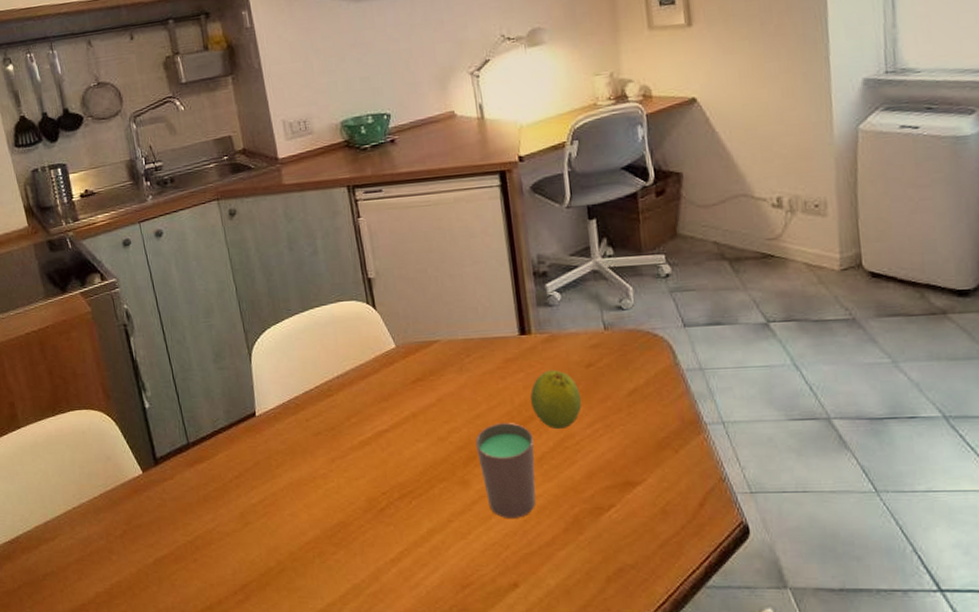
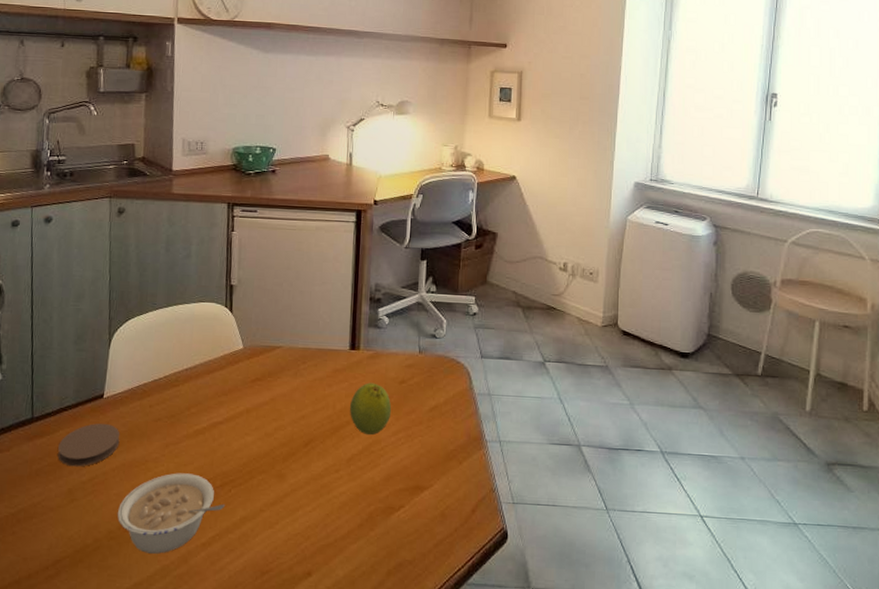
coaster: none [220,442,283,490] -> present [58,423,120,467]
legume: none [294,487,409,573] -> present [117,473,226,554]
cup: present [475,423,536,518] -> none [296,425,346,512]

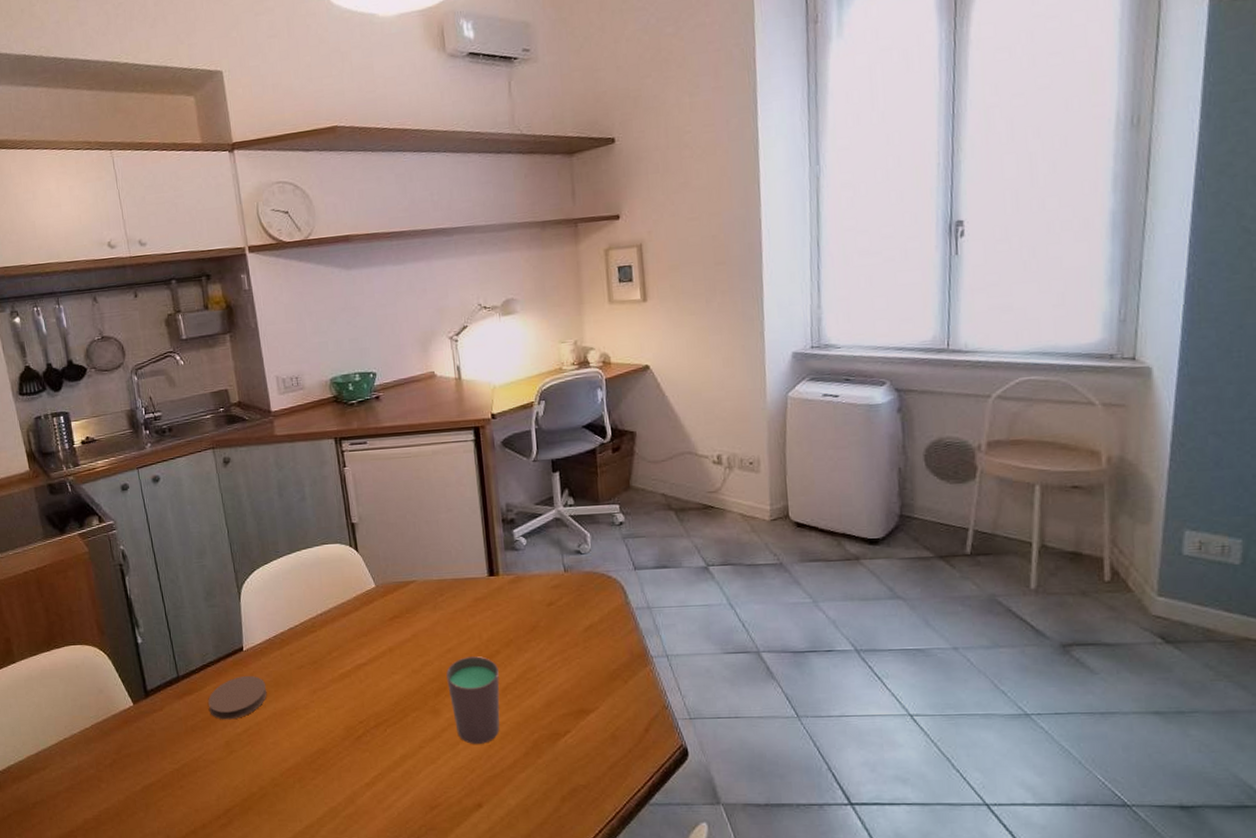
legume: present [117,473,226,554] -> none [277,717,383,797]
cup: none [296,425,346,512] -> present [446,656,500,744]
fruit: present [349,382,392,436] -> none [496,608,543,663]

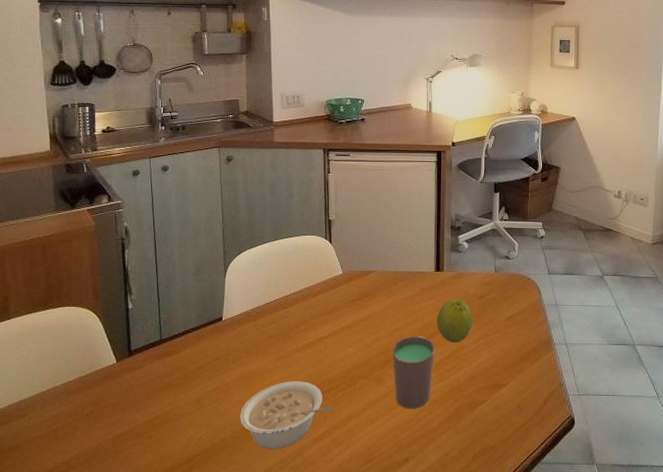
coaster: present [208,675,267,720] -> none [185,341,239,380]
legume: none [277,717,383,797] -> present [239,381,333,449]
fruit: none [496,608,543,663] -> present [436,299,473,343]

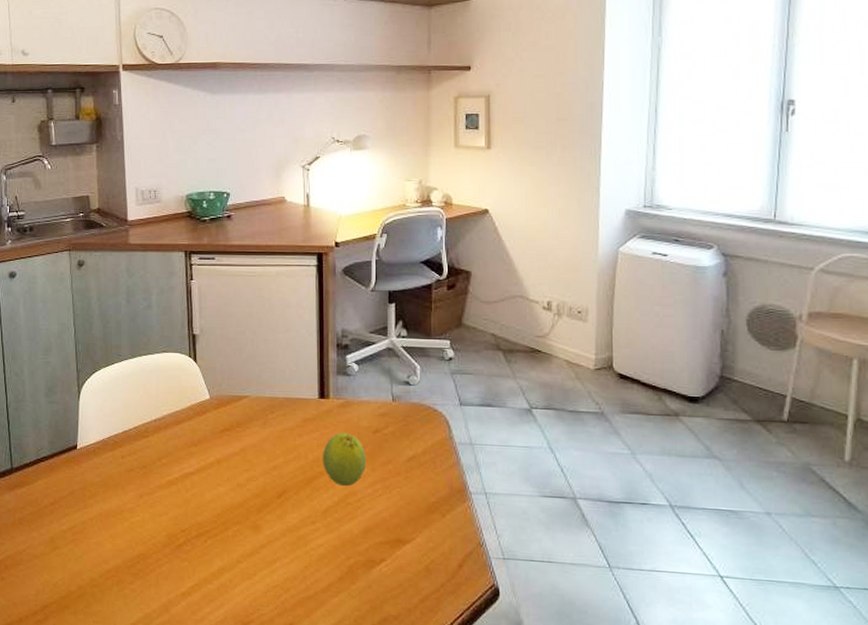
legume: present [239,381,333,449] -> none [98,523,202,602]
cup: present [392,336,434,409] -> none [270,476,321,564]

